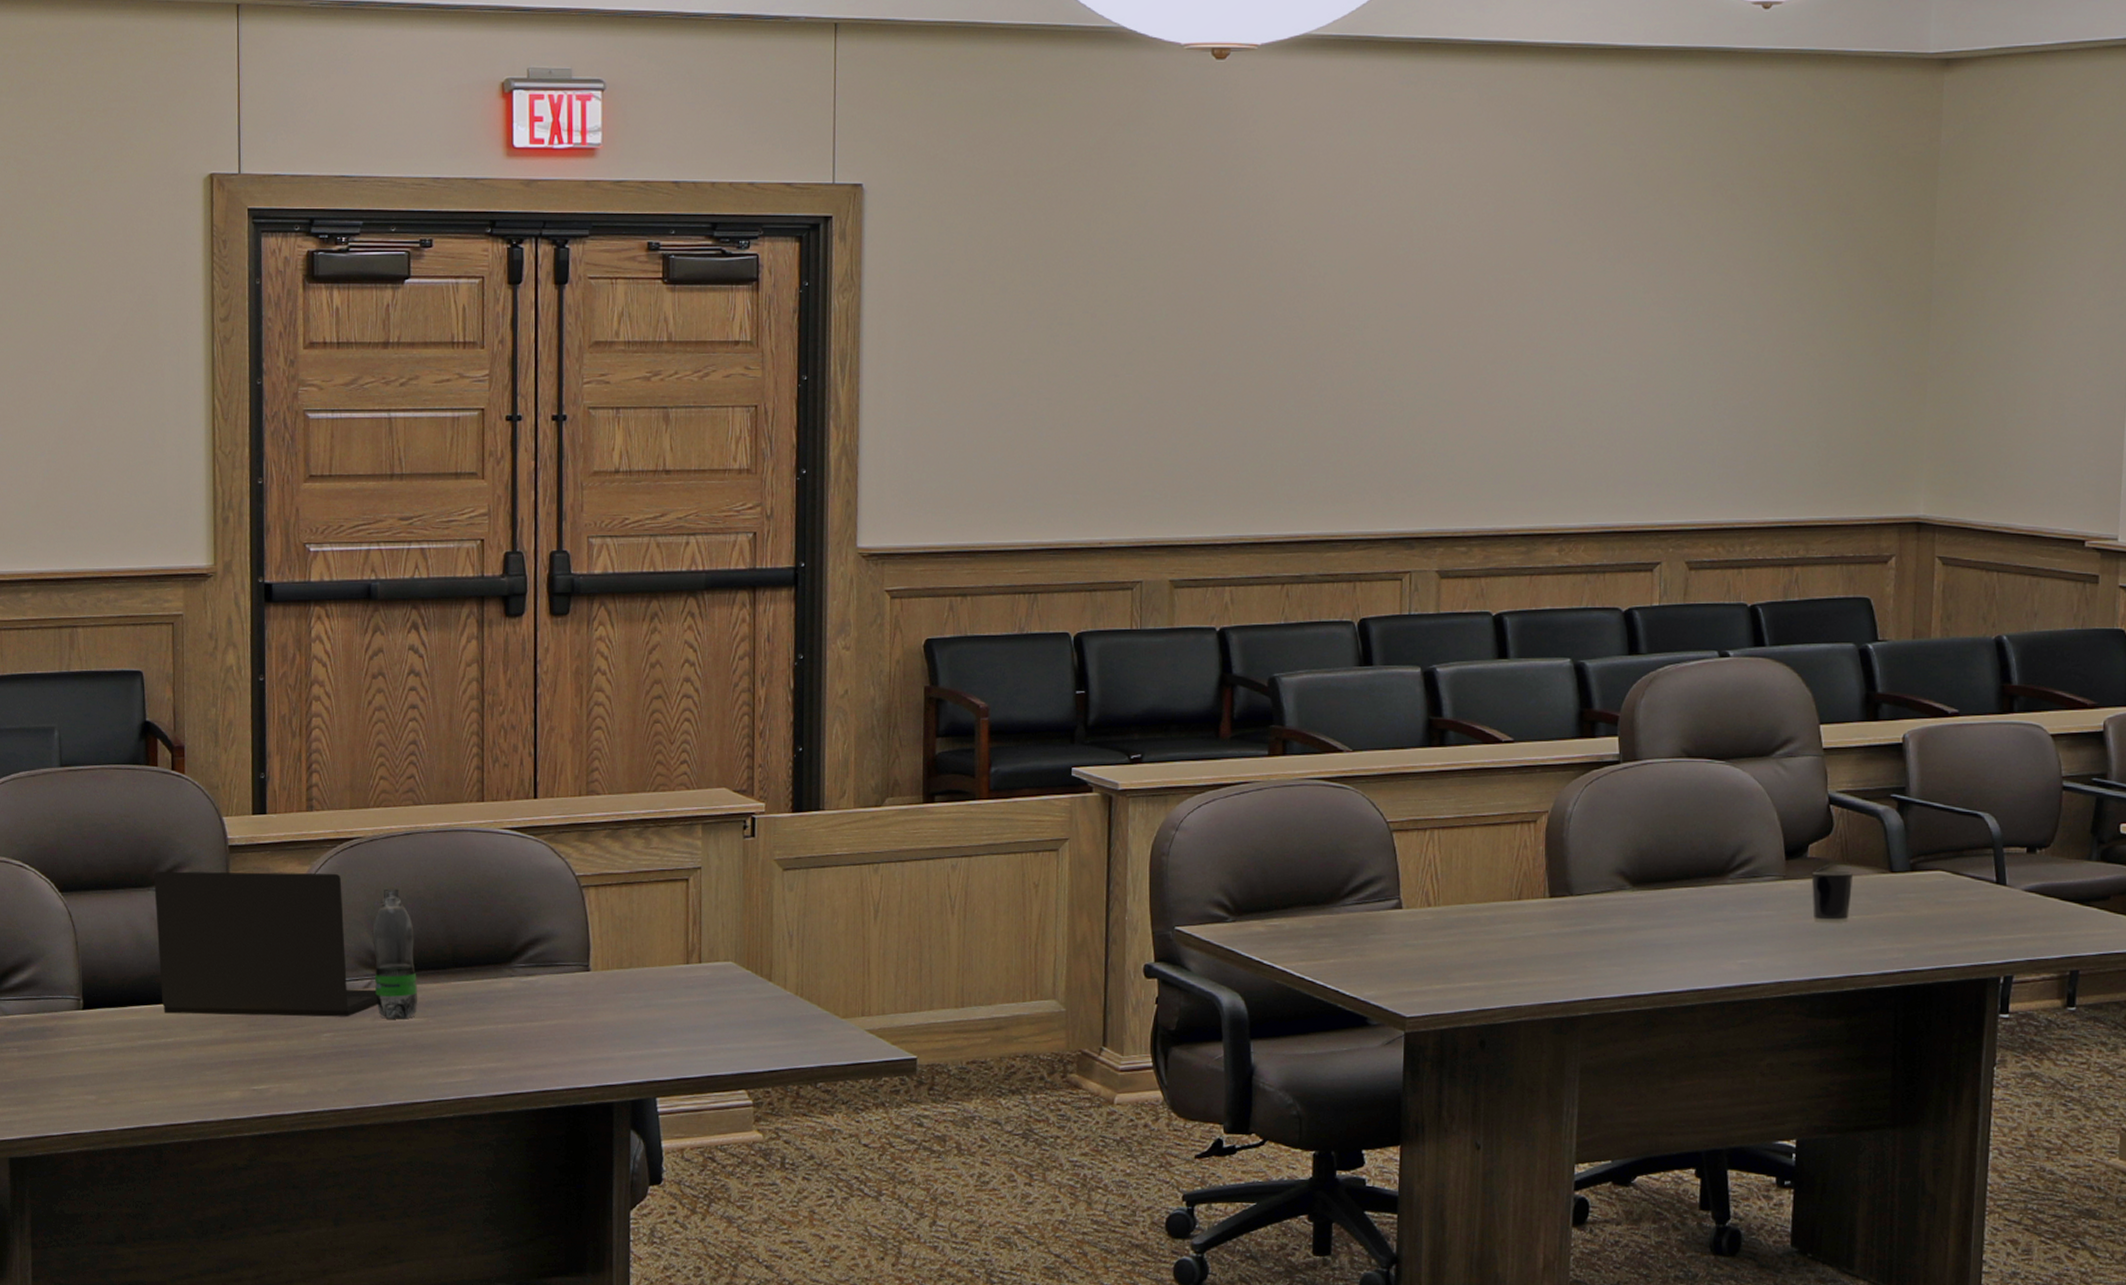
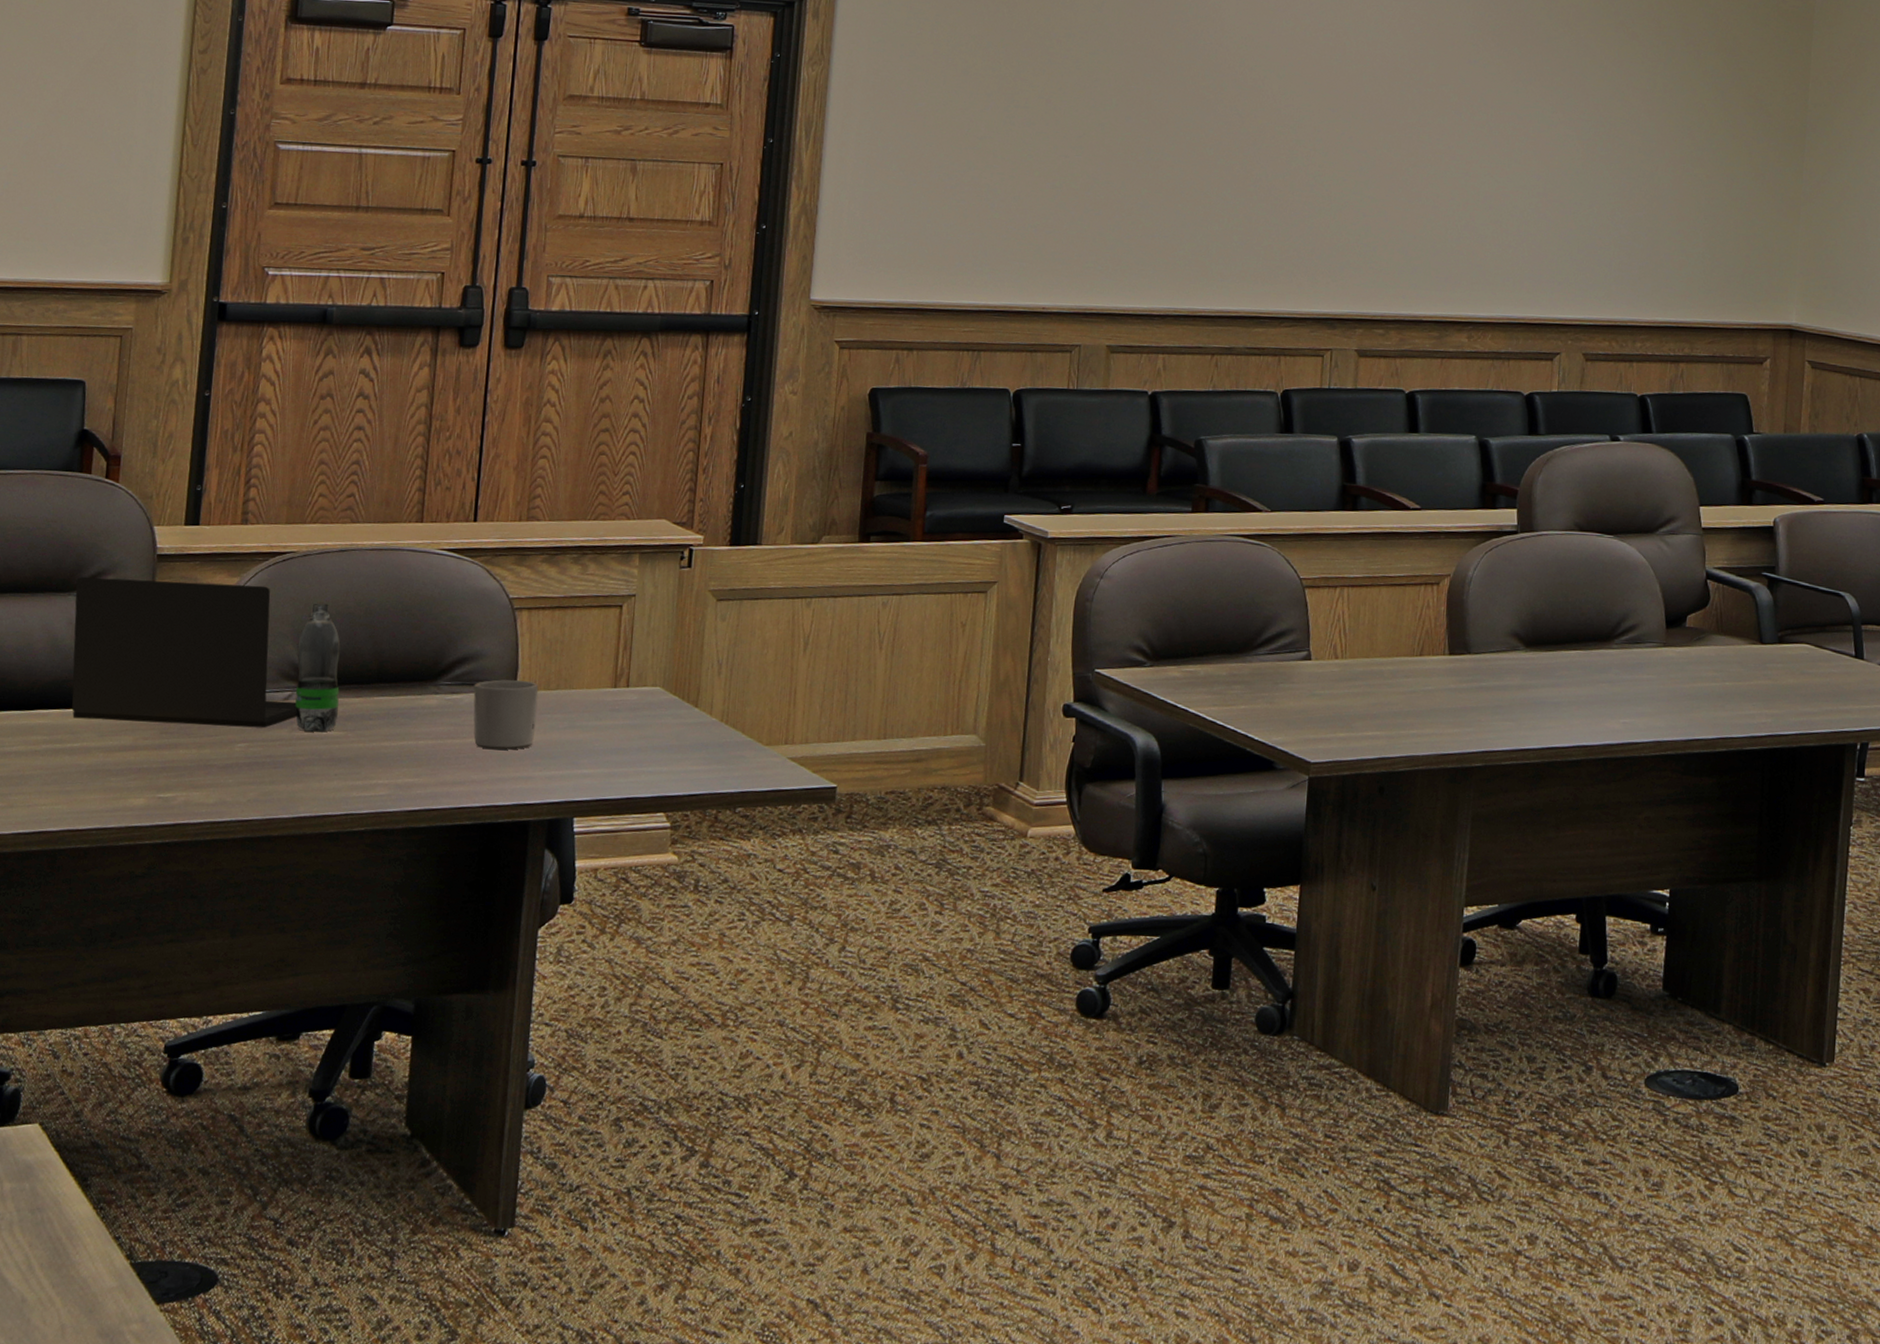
mug: none [548,960,612,1031] -> present [473,679,539,750]
mug: present [1811,871,1853,923] -> none [1689,639,1726,689]

